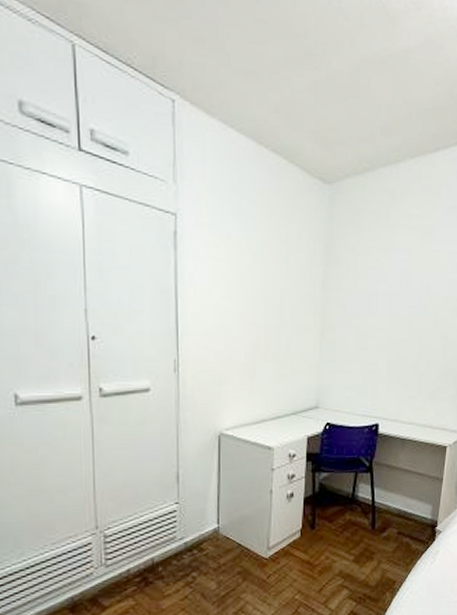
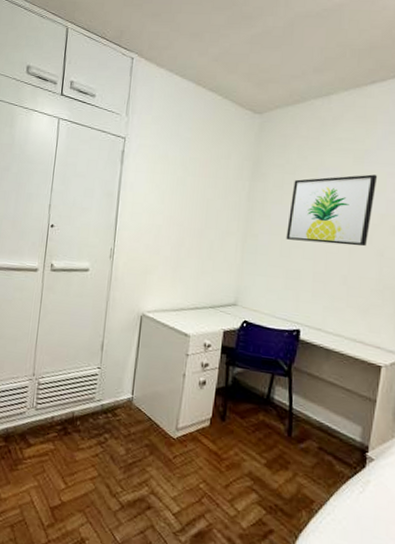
wall art: none [362,254,441,331] -> present [286,174,377,247]

